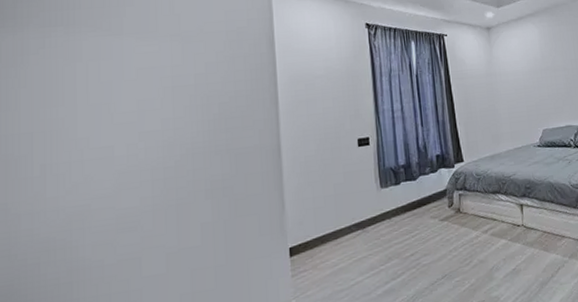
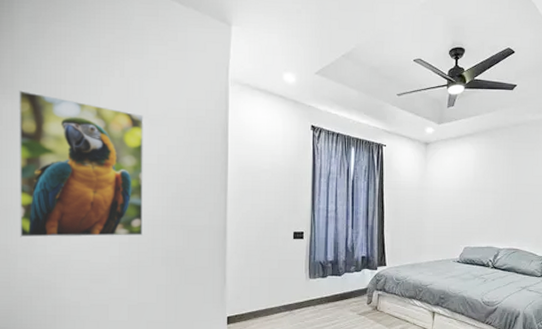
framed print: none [22,21,180,192] -> present [19,90,143,238]

